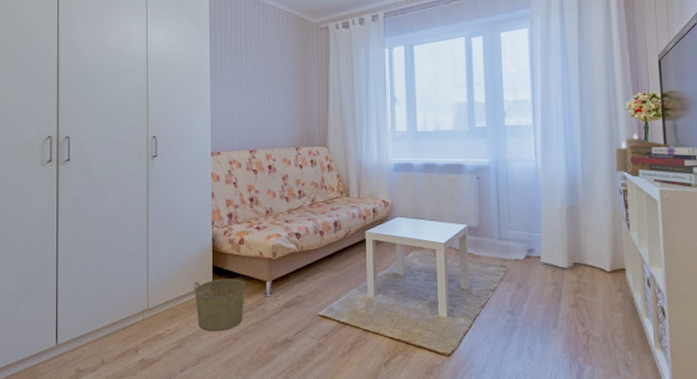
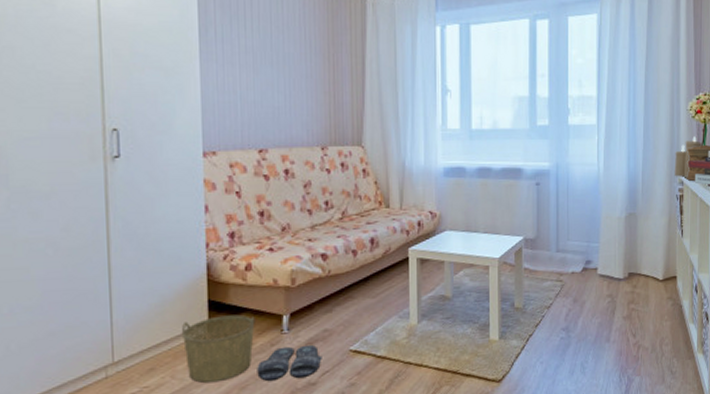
slippers: none [247,307,297,335] -> present [257,344,322,381]

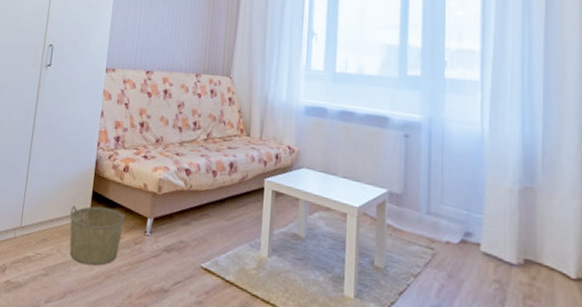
slippers: present [257,344,322,381] -> none [121,247,176,283]

